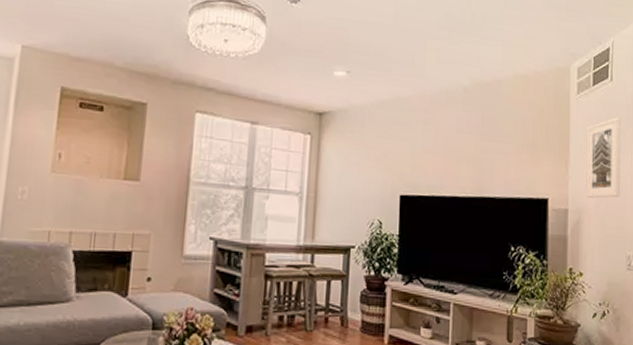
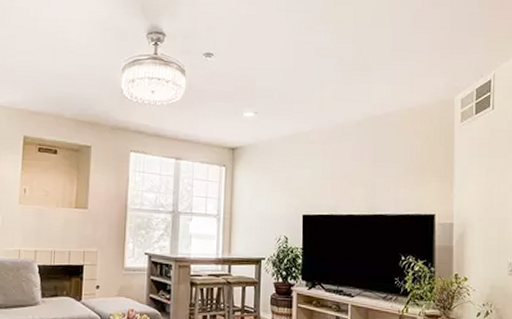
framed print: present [586,117,621,198] -> none [470,141,503,213]

